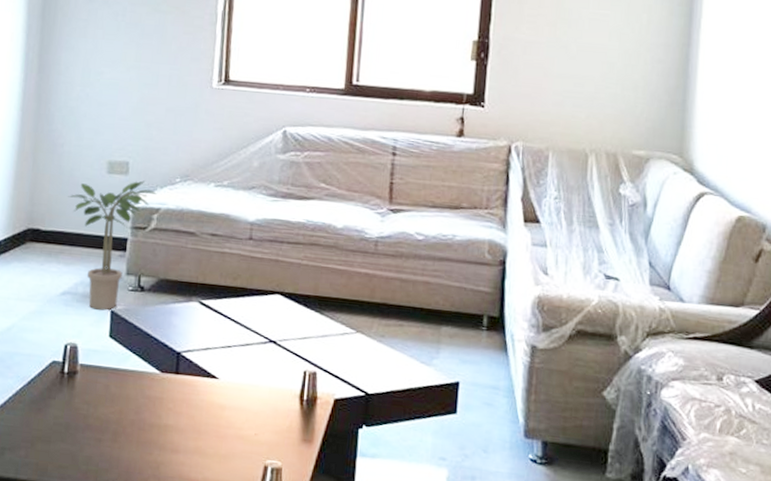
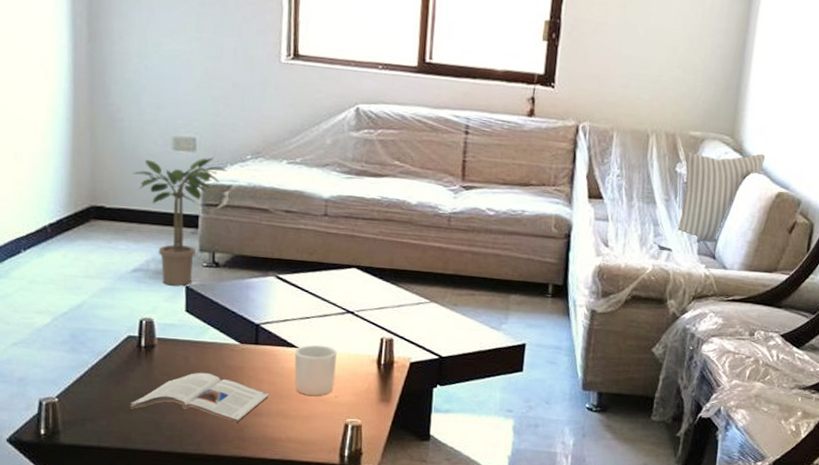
magazine: none [49,402,187,458] -> present [130,372,269,422]
mug: none [213,376,258,433] -> present [294,345,337,396]
pillow: none [624,171,721,273] -> present [677,151,766,244]

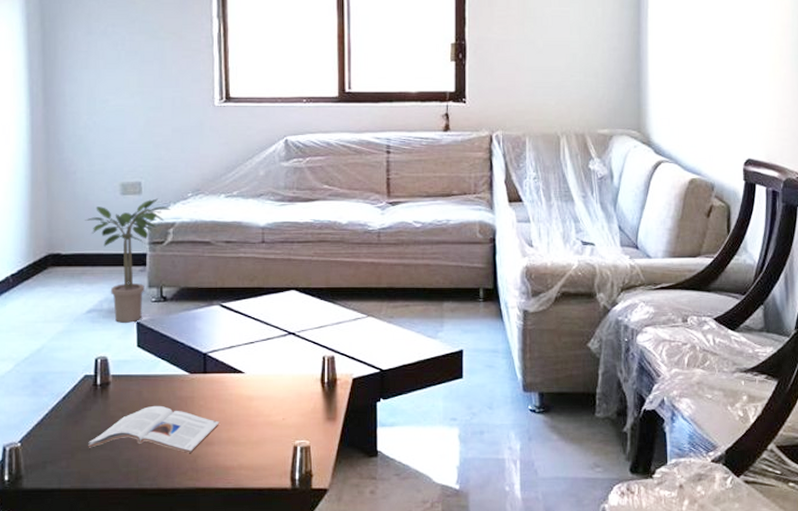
mug: present [294,345,337,396] -> none [241,368,281,420]
pillow: present [677,151,766,244] -> none [596,144,674,236]

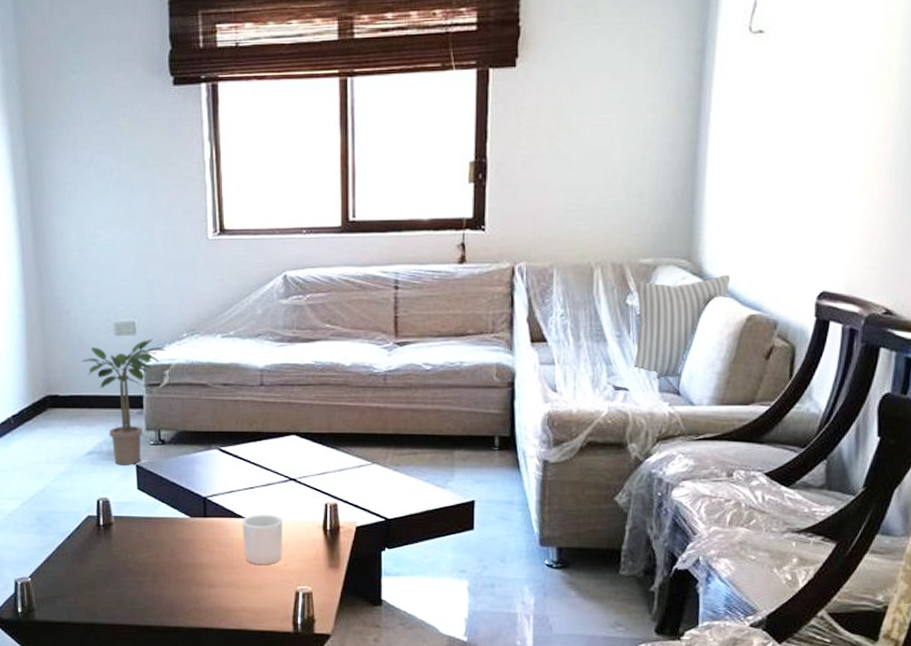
magazine: present [88,405,219,453] -> none [94,547,221,594]
mug: none [241,368,281,420] -> present [242,514,283,565]
pillow: none [596,144,674,236] -> present [633,274,731,380]

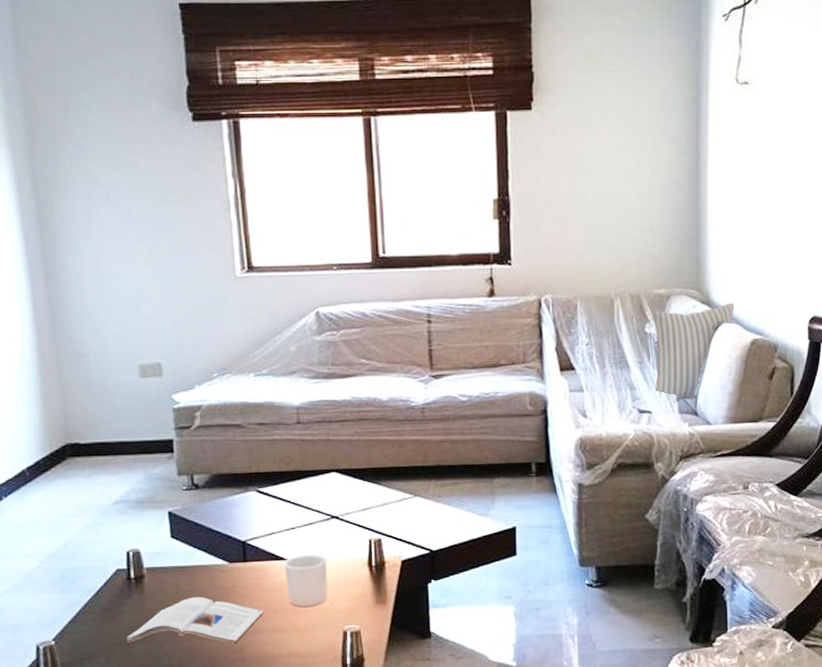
potted plant: present [80,339,166,465] -> none [102,380,196,514]
magazine: none [94,547,221,594] -> present [126,596,264,643]

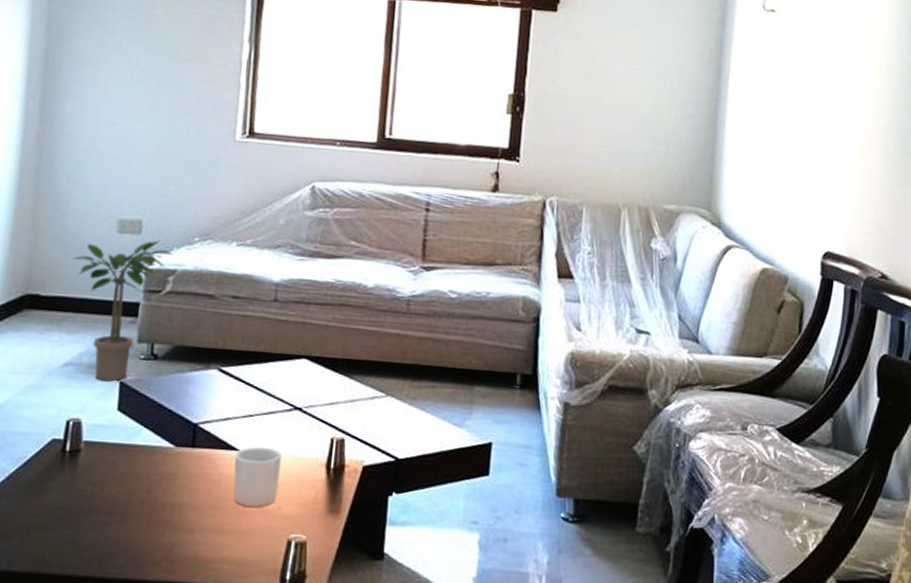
potted plant: none [102,380,196,514] -> present [72,240,173,382]
magazine: present [126,596,264,643] -> none [47,480,204,540]
pillow: present [652,303,735,403] -> none [655,225,746,326]

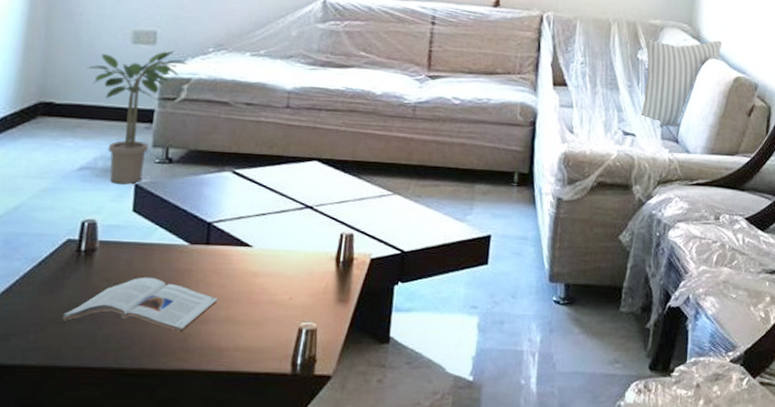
magazine: none [47,480,204,540] -> present [62,277,218,331]
mug: present [233,446,282,507] -> none [246,243,293,298]
pillow: none [655,225,746,326] -> present [640,38,722,128]

